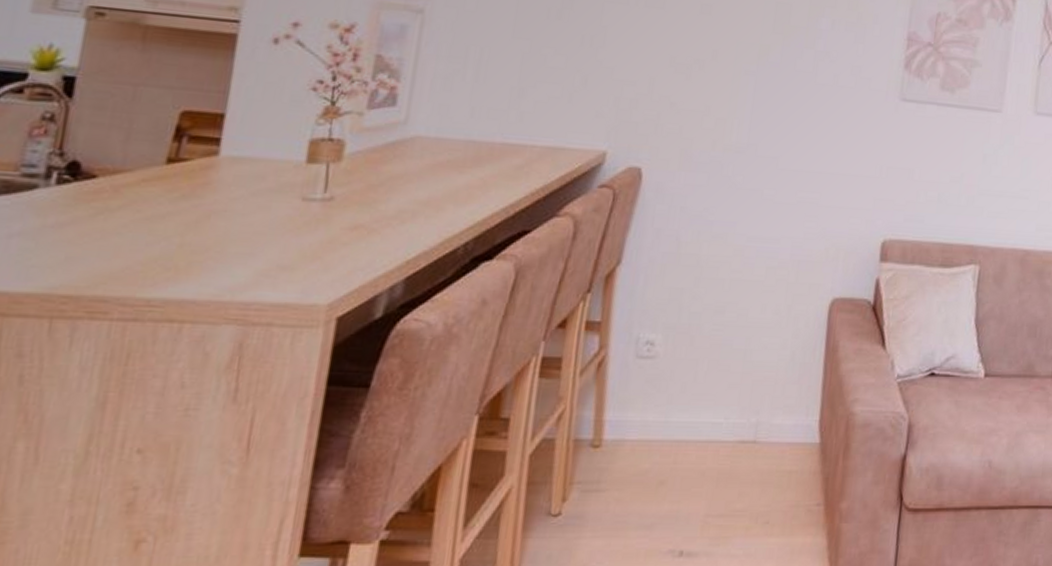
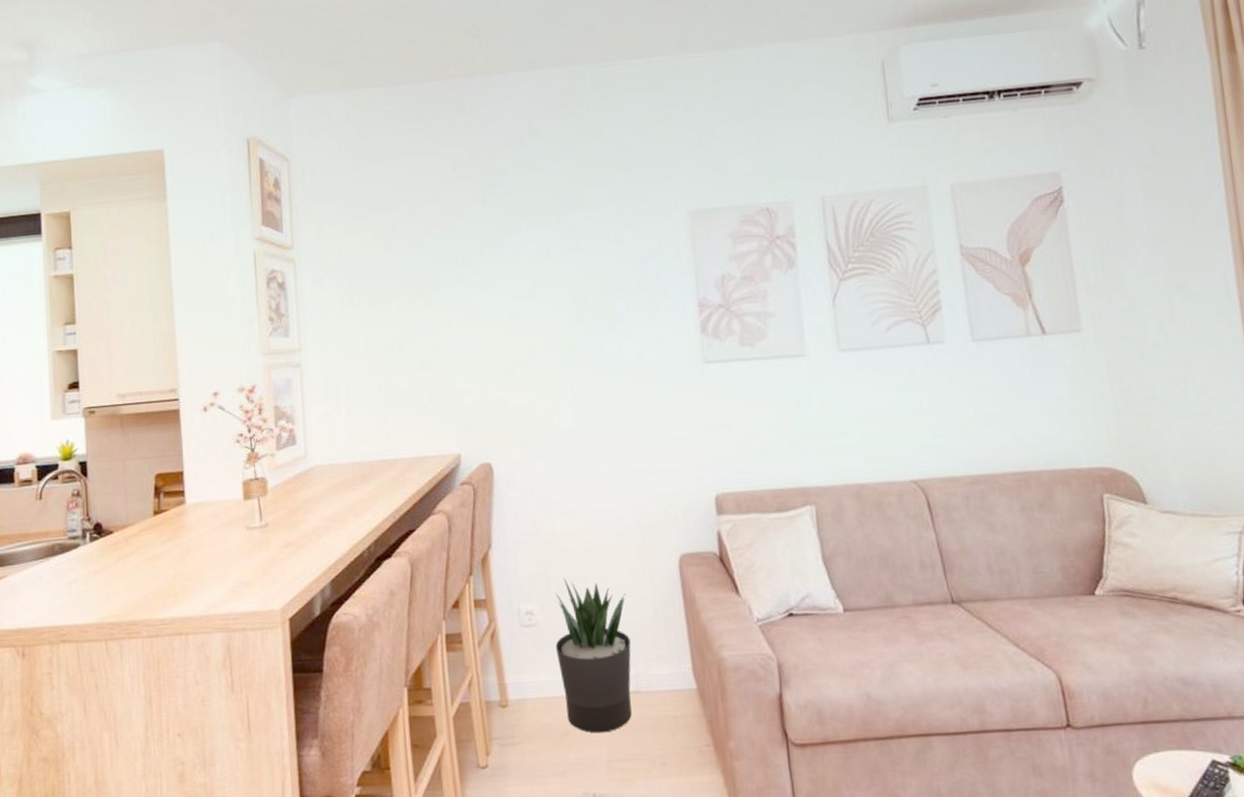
planter: none [669,307,763,484] -> present [555,577,632,733]

